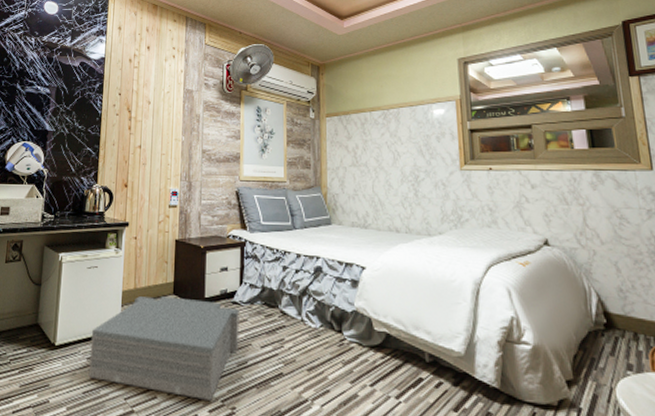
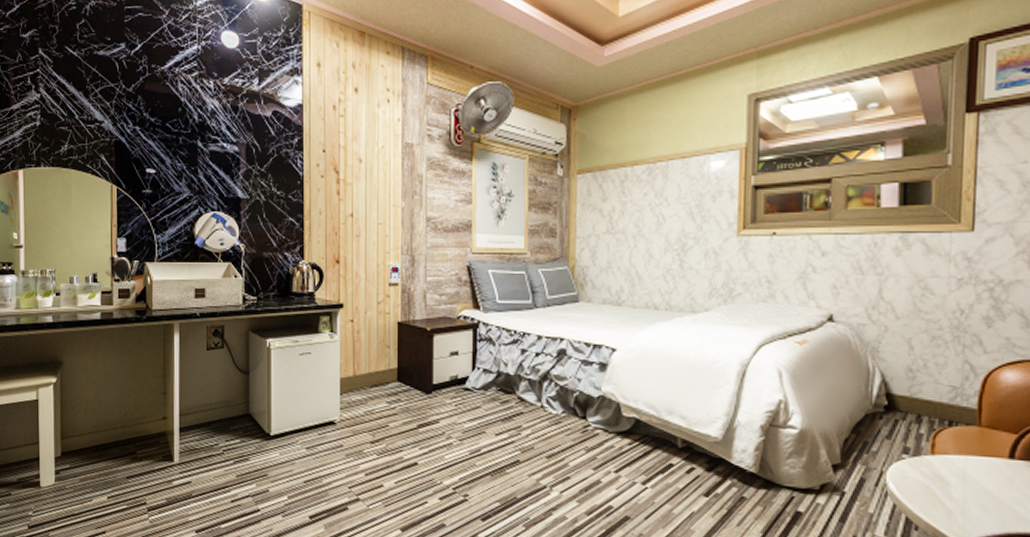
storage cabinet: present [88,296,239,400] -> none [308,383,472,488]

